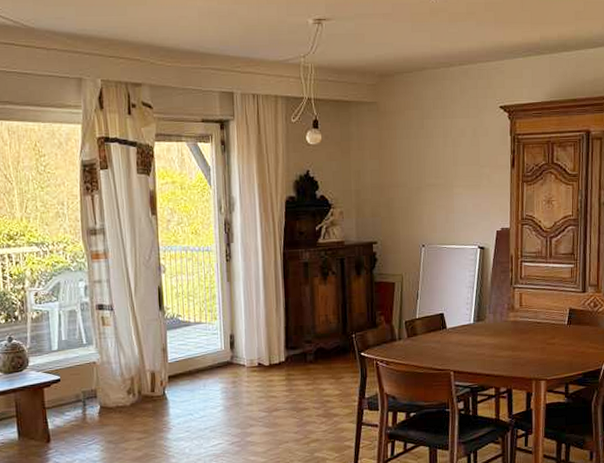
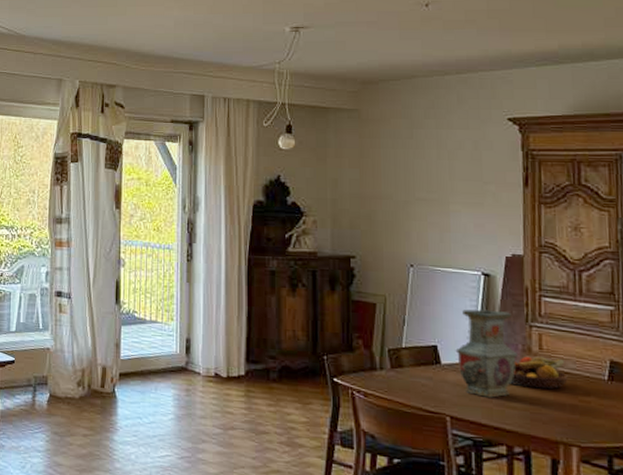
vase: none [457,277,504,351] -> present [455,309,518,398]
fruit bowl: none [498,312,540,339] -> present [510,356,568,390]

